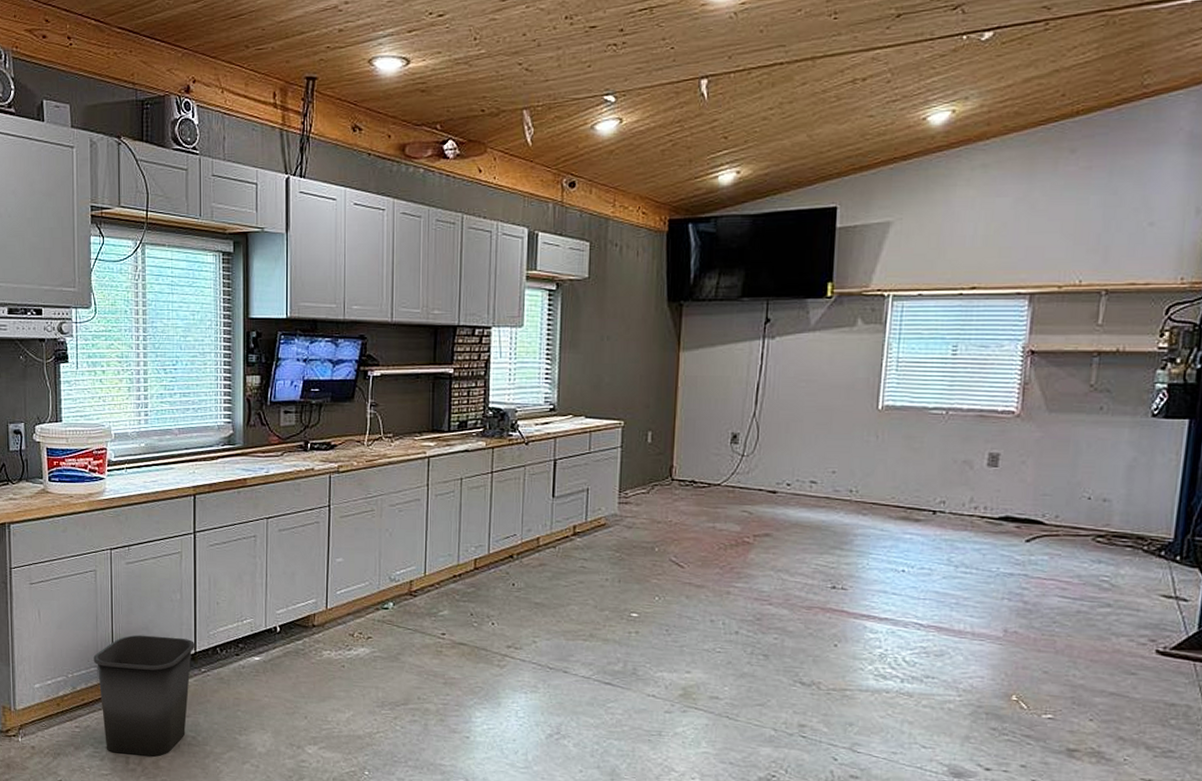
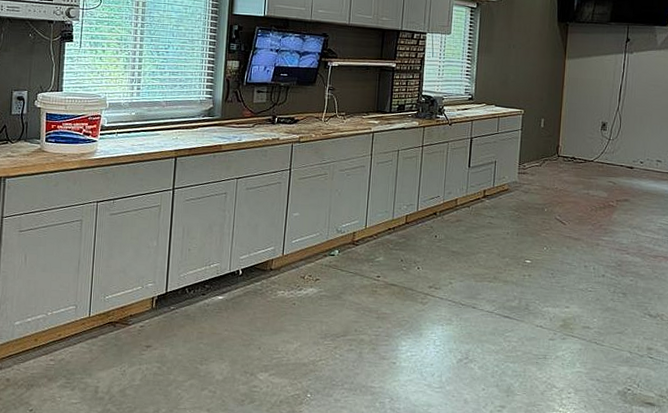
waste bin: present [93,634,195,757] -> none [72,277,167,386]

